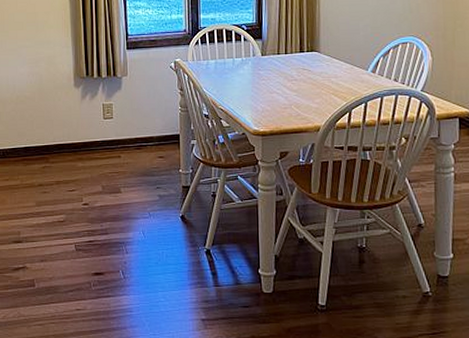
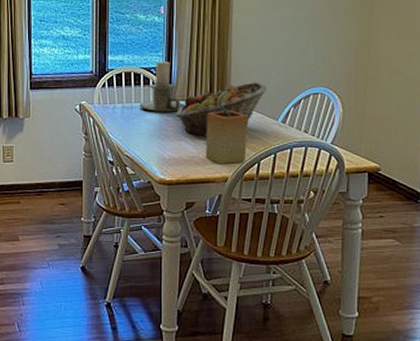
candle holder: none [232,17,275,66] -> present [140,61,184,112]
fruit basket: none [268,34,357,89] -> present [176,82,268,137]
potted plant: none [297,36,338,115] -> present [205,83,248,165]

